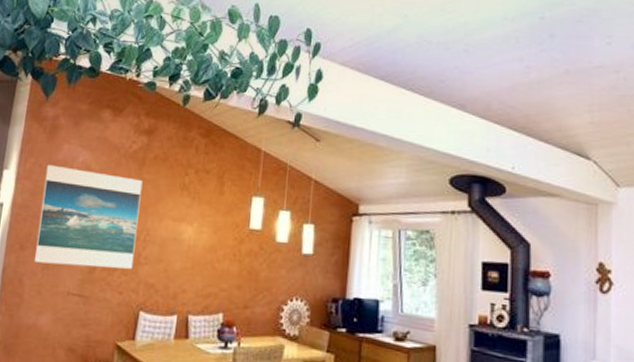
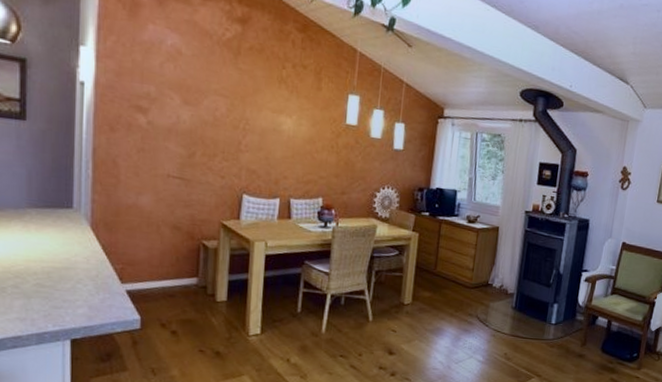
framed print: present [33,164,143,269] -> none [127,44,239,156]

